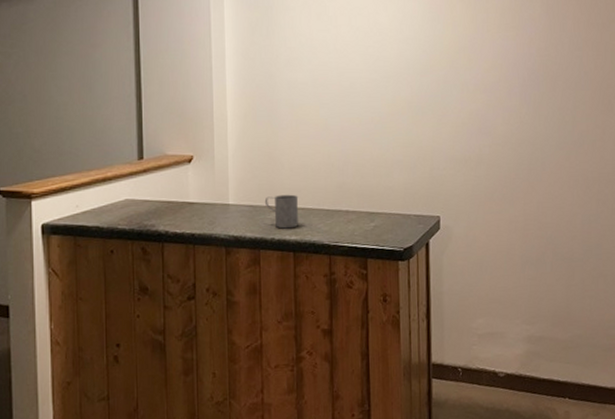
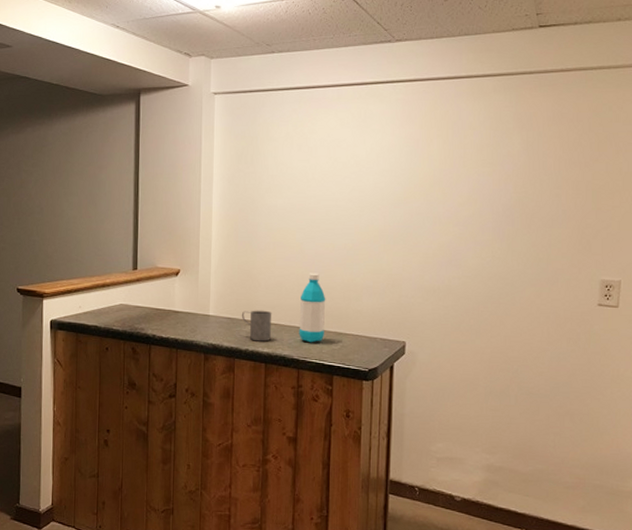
water bottle: none [328,150,355,226] -> present [299,273,326,343]

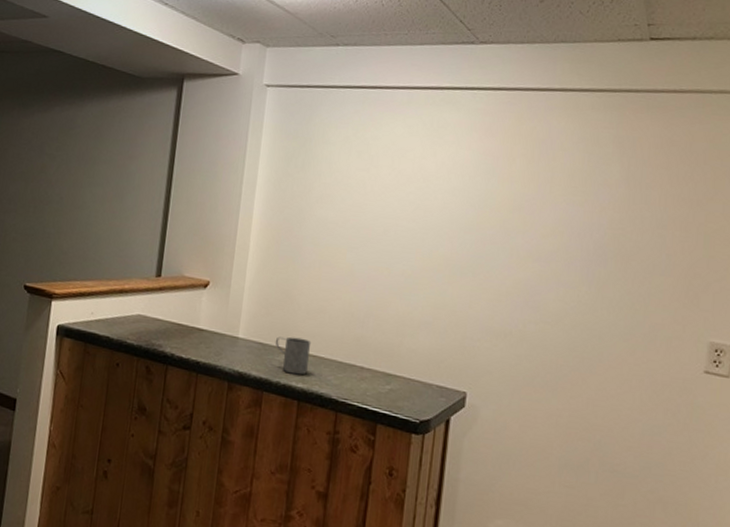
water bottle: present [299,273,326,343] -> none [340,300,376,382]

